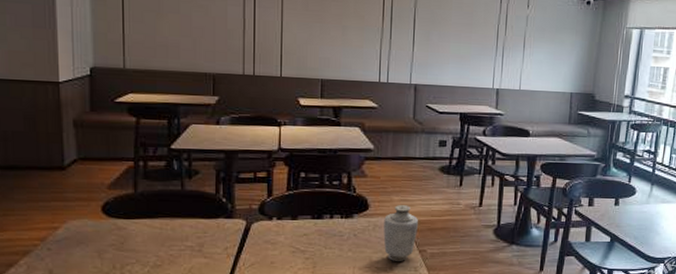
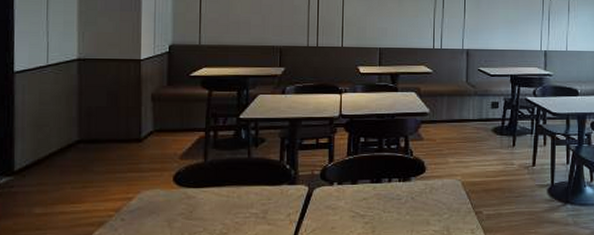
vase: present [383,205,419,261] -> none [440,167,474,224]

